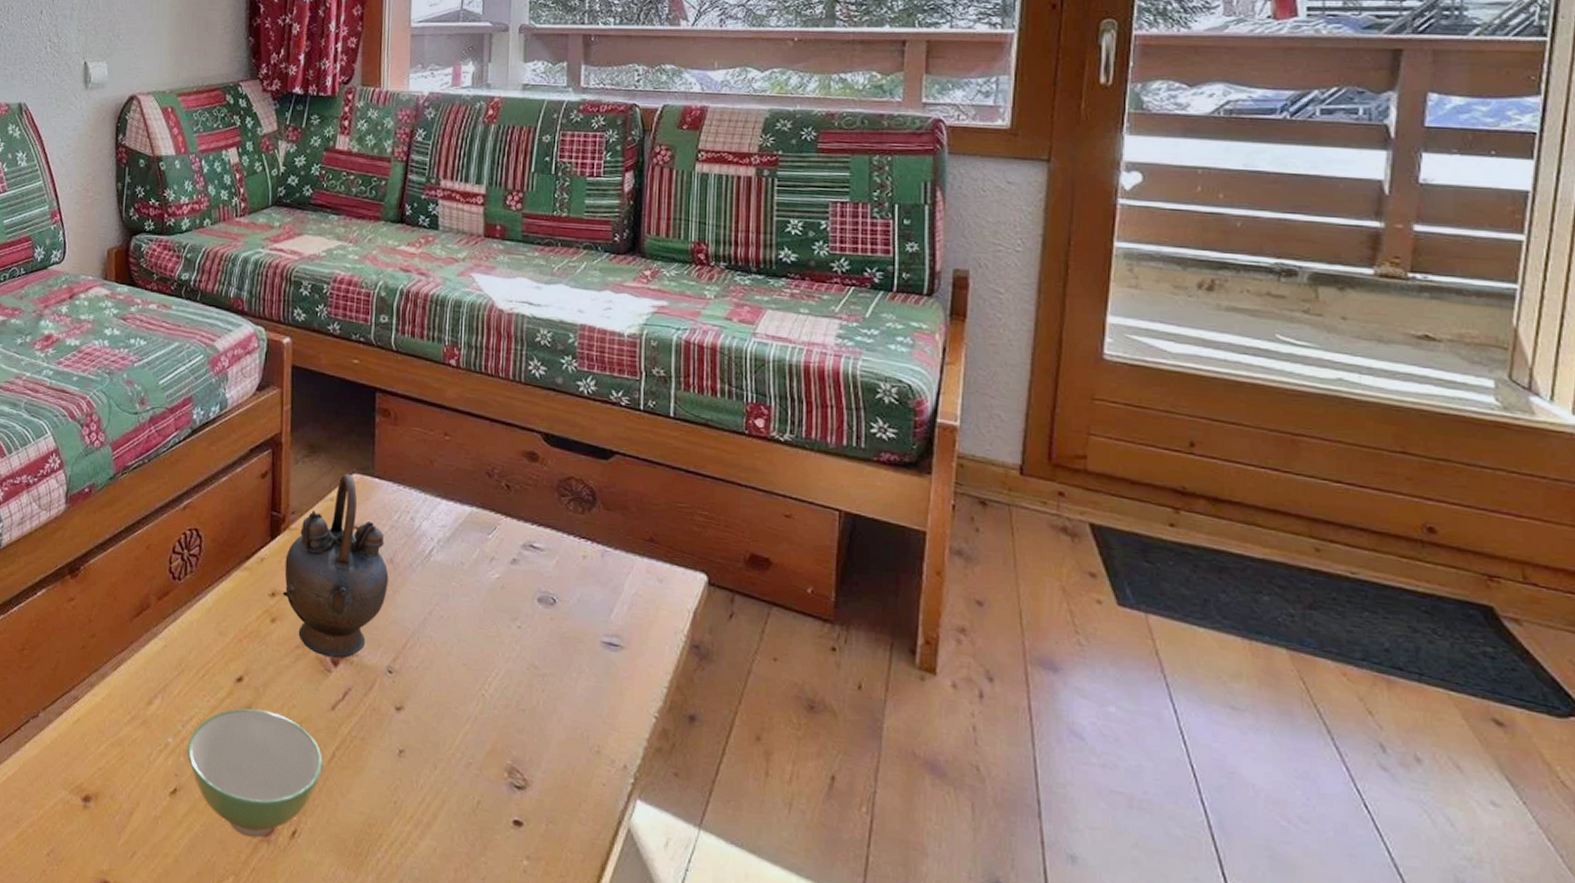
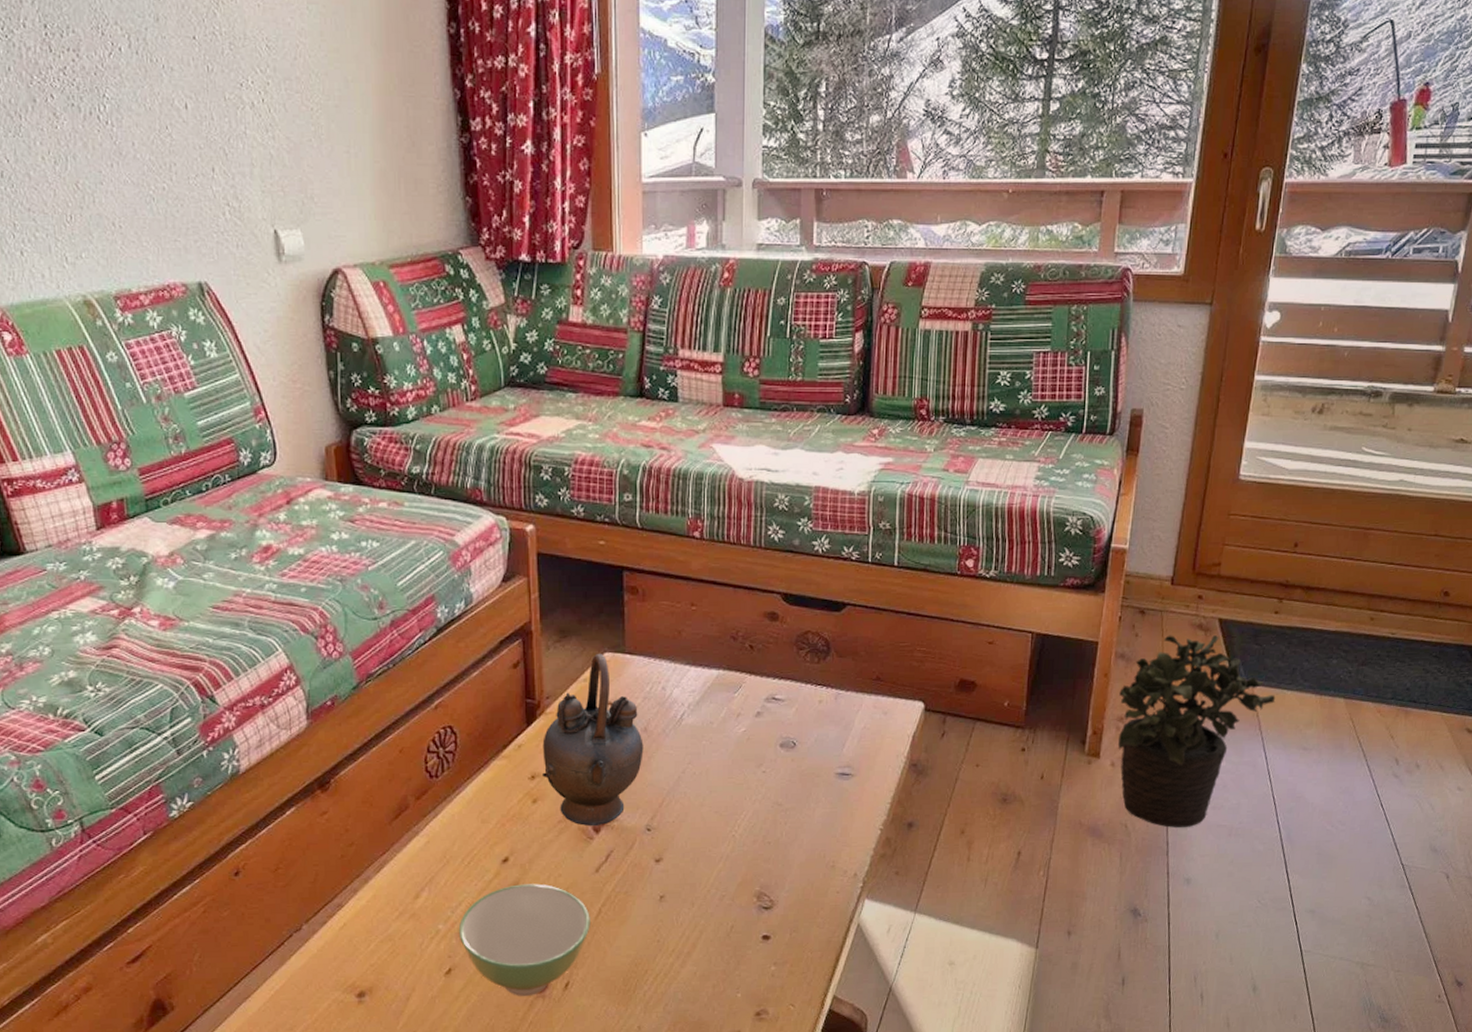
potted plant: none [958,535,1182,786] -> present [1117,635,1276,828]

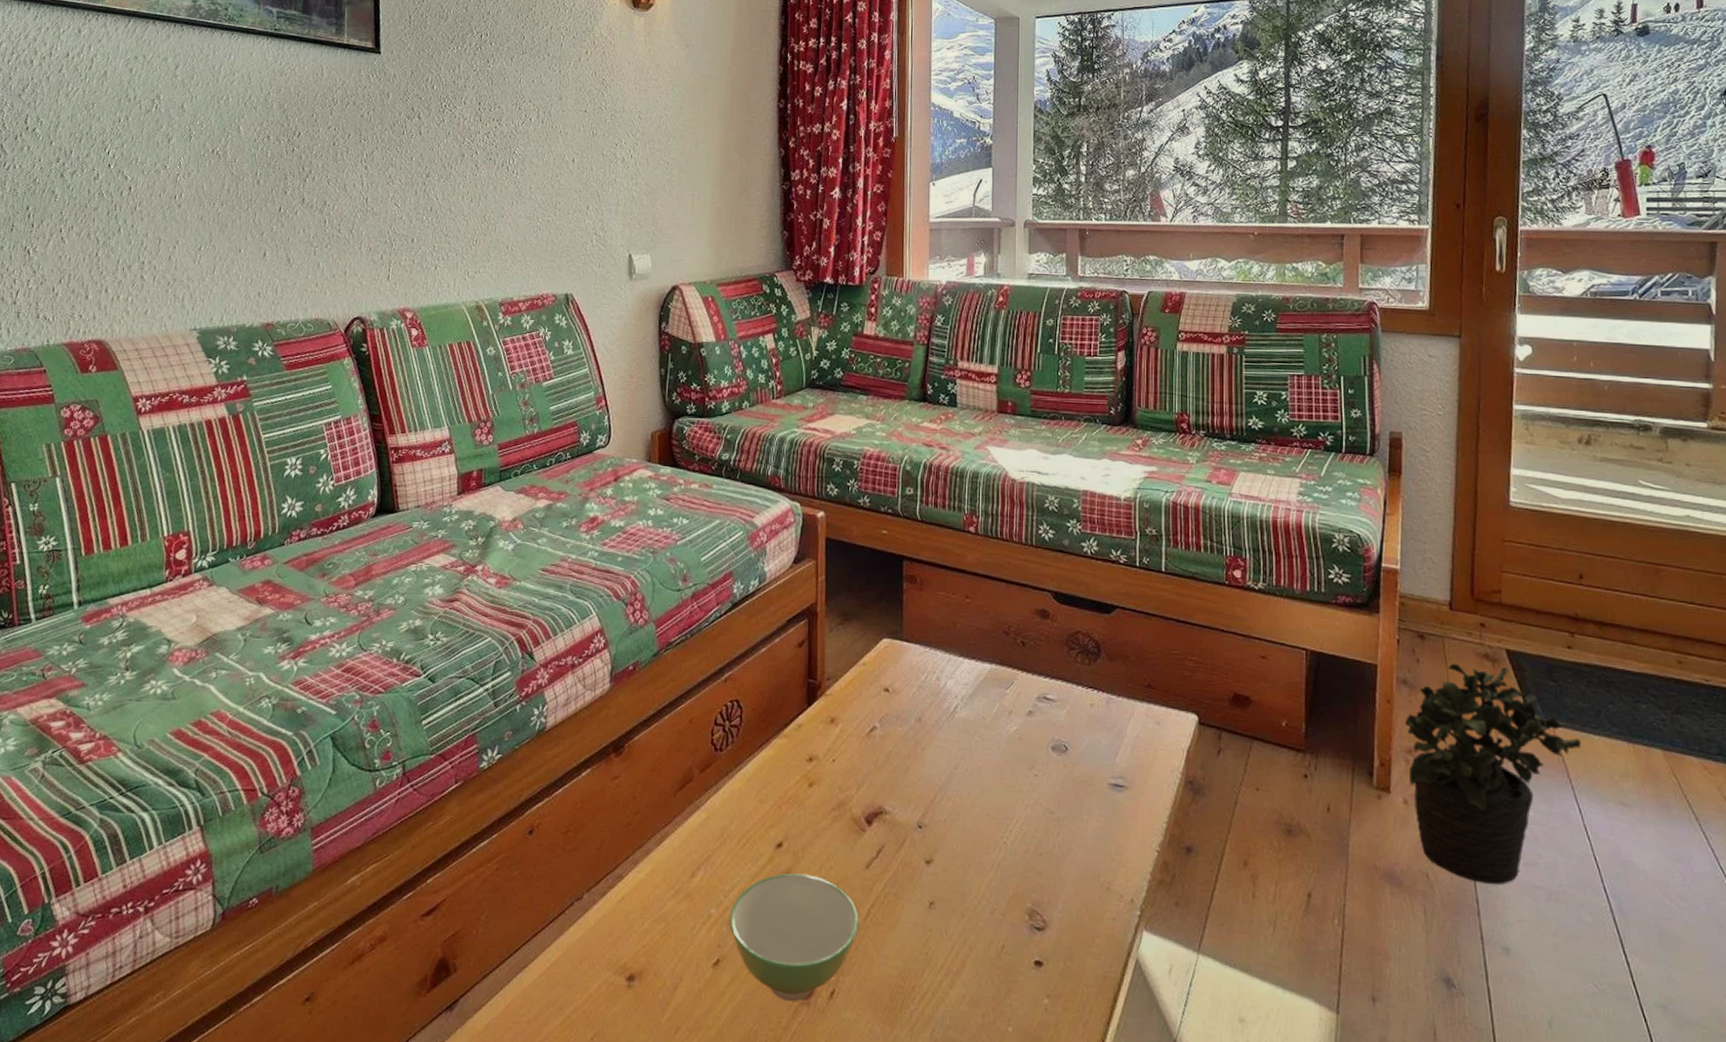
teapot: present [541,654,644,826] -> none [819,639,917,817]

